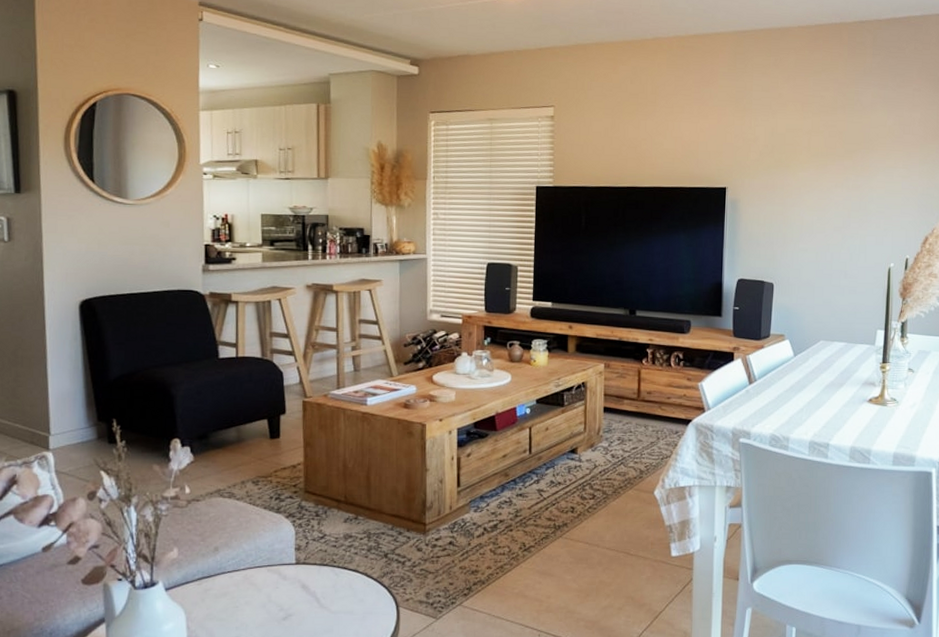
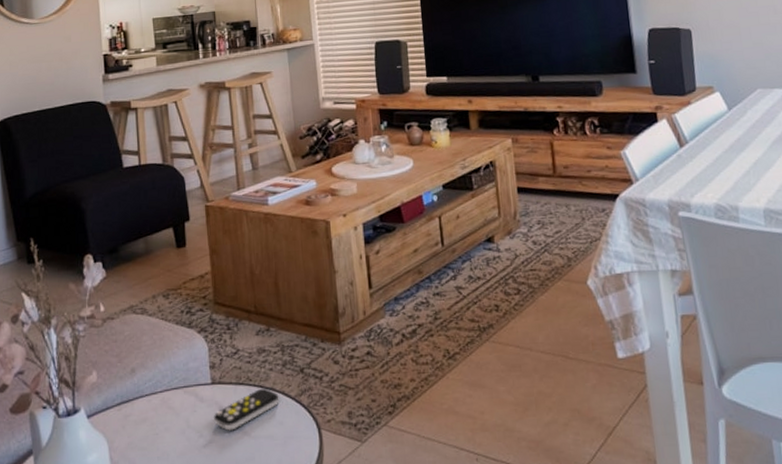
remote control: none [296,569,362,606] -> present [214,388,279,431]

